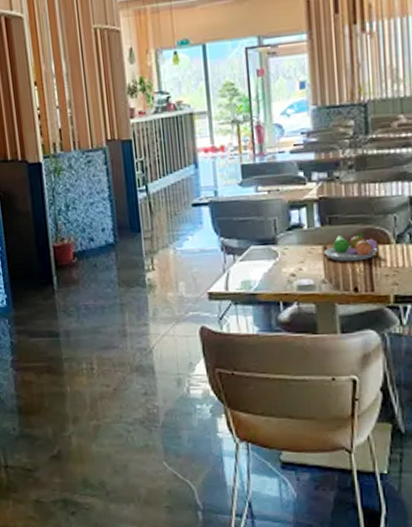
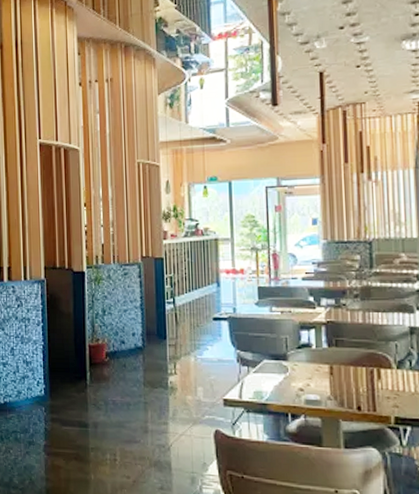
fruit bowl: present [323,233,378,262] -> none [329,356,380,382]

